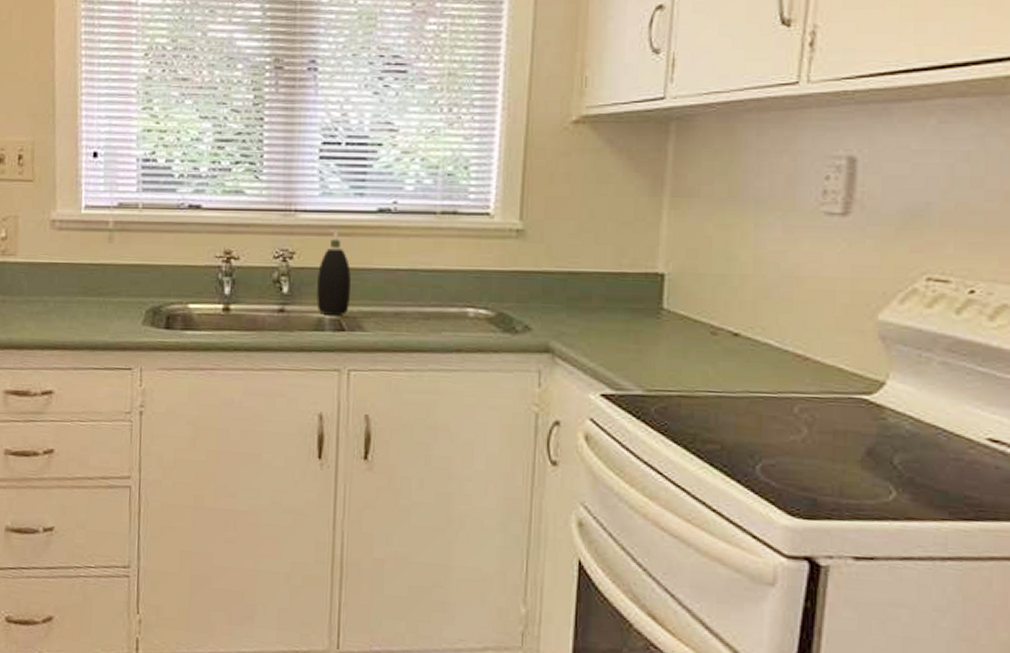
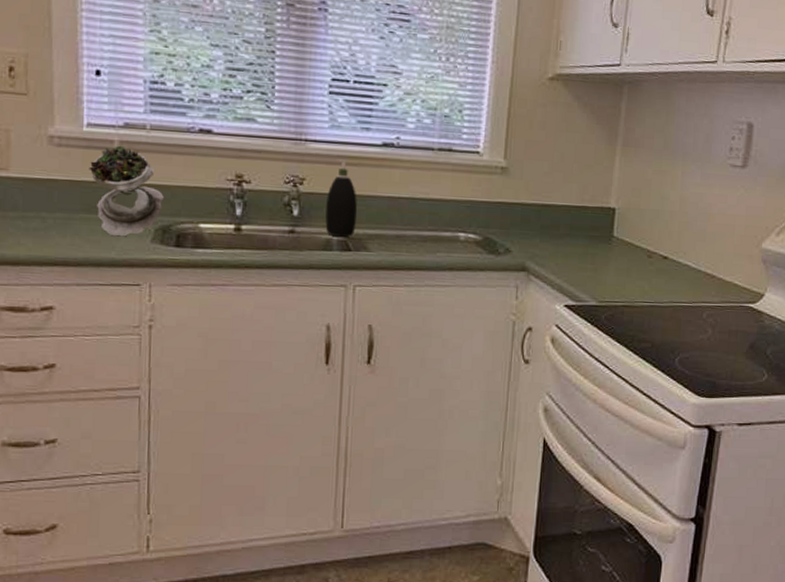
succulent plant: none [86,226,155,319] -> present [89,145,164,237]

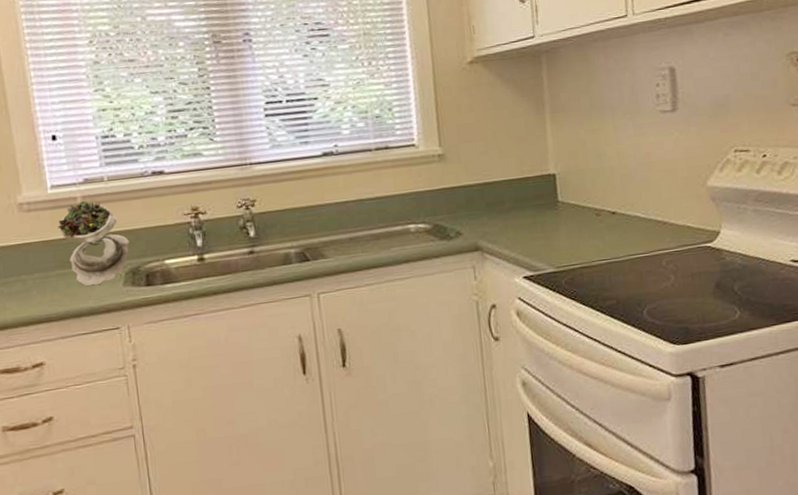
soap dispenser: present [325,159,357,237] -> none [278,175,311,250]

